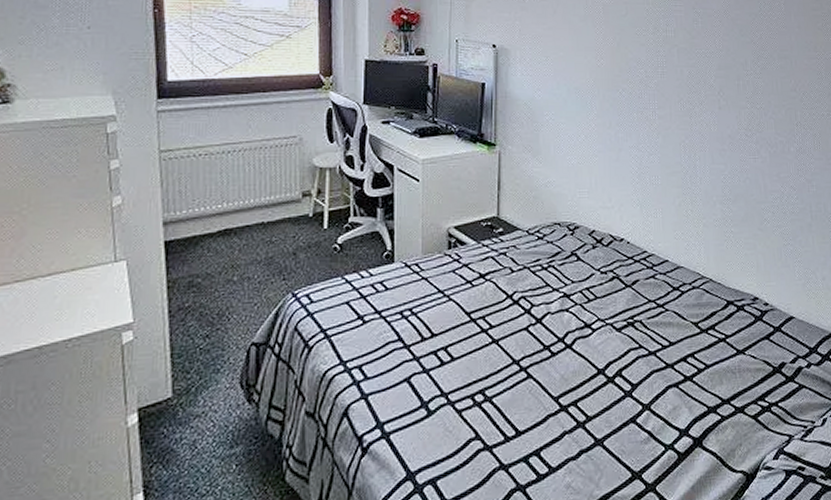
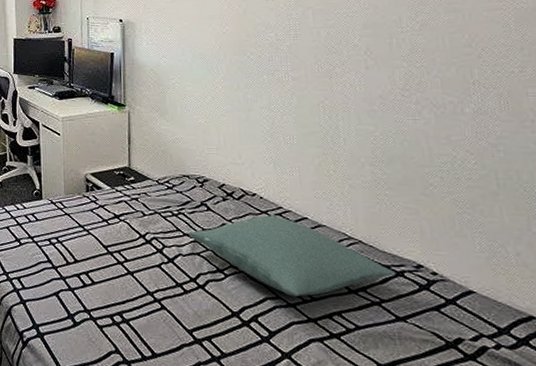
pillow: none [558,260,738,343] -> present [188,215,396,296]

